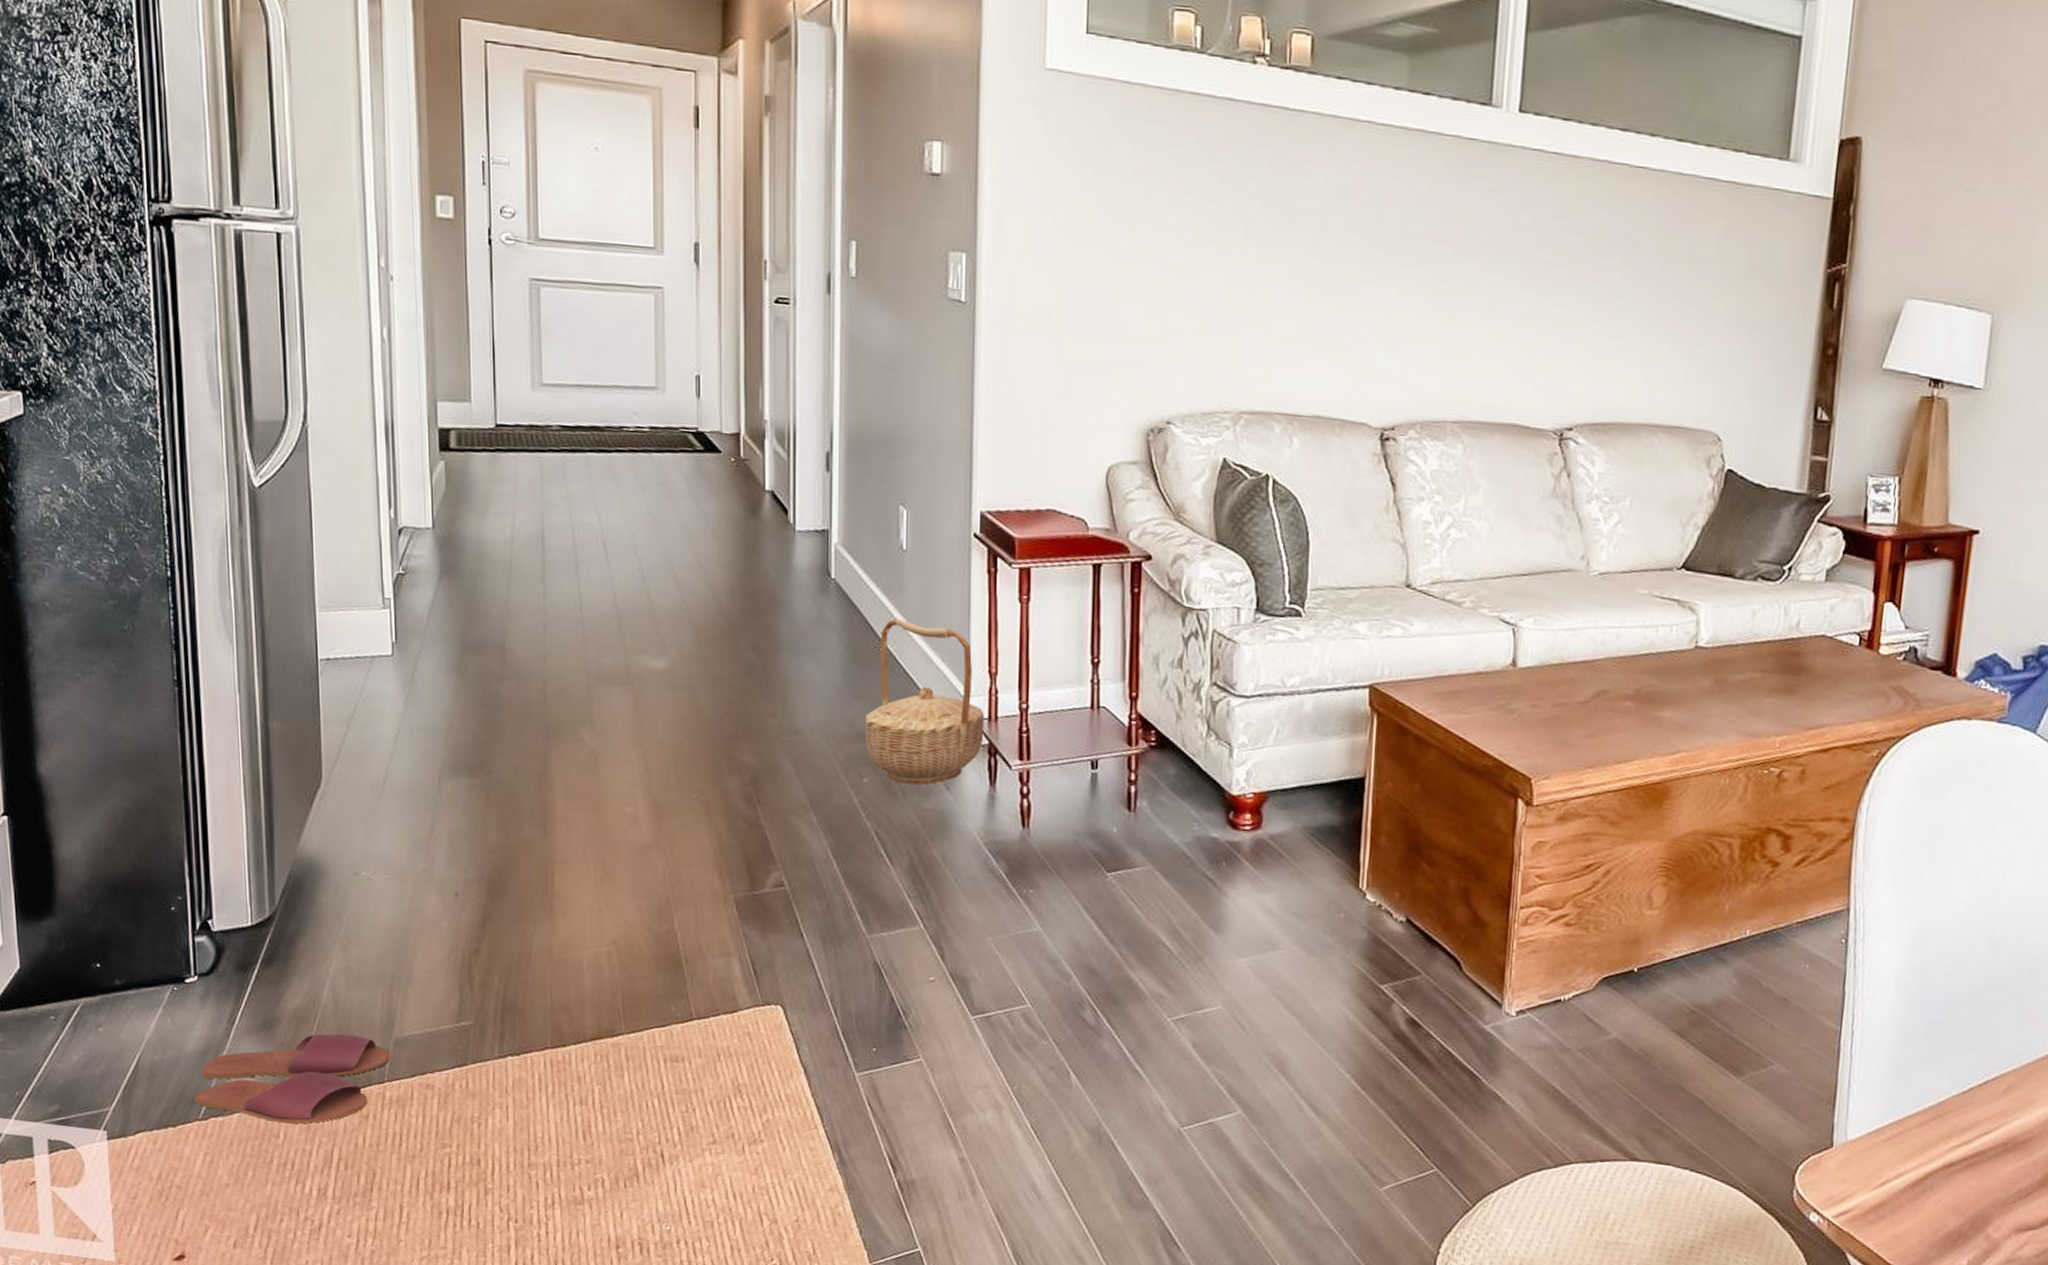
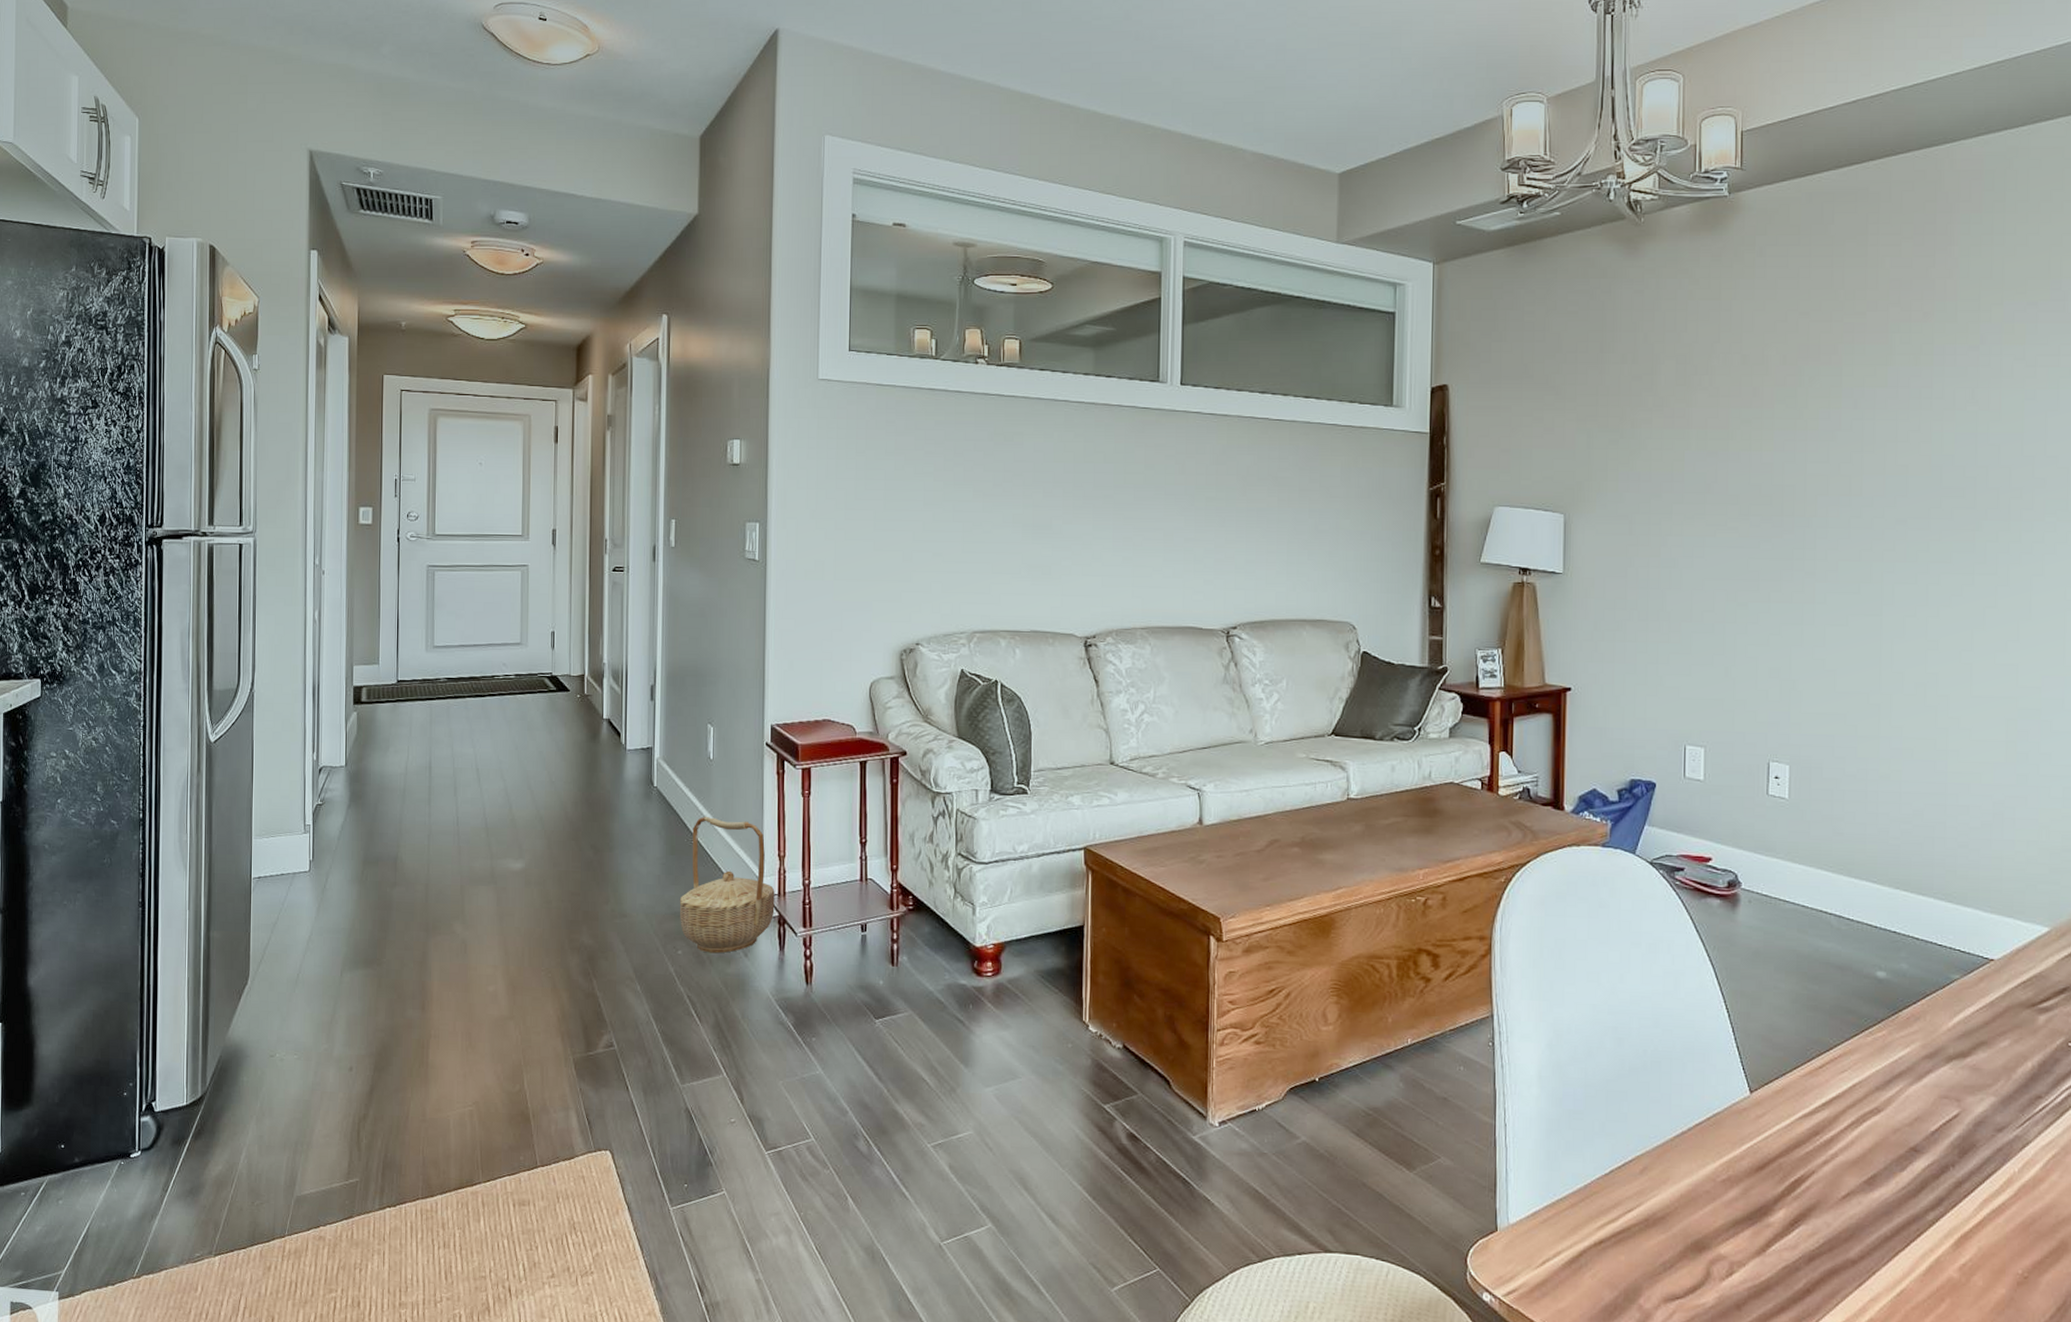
slippers: present [194,1033,390,1124] -> none [131,1195,291,1278]

